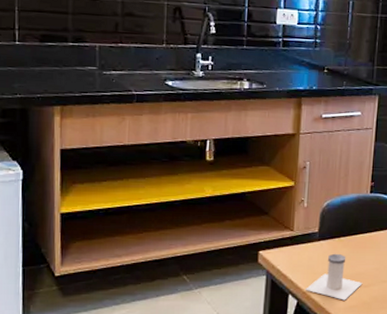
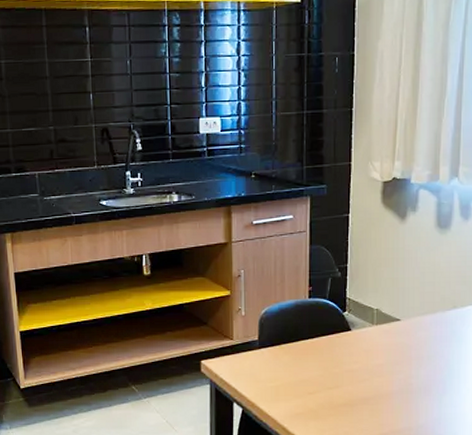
salt shaker: present [306,253,363,301] -> none [250,361,308,408]

